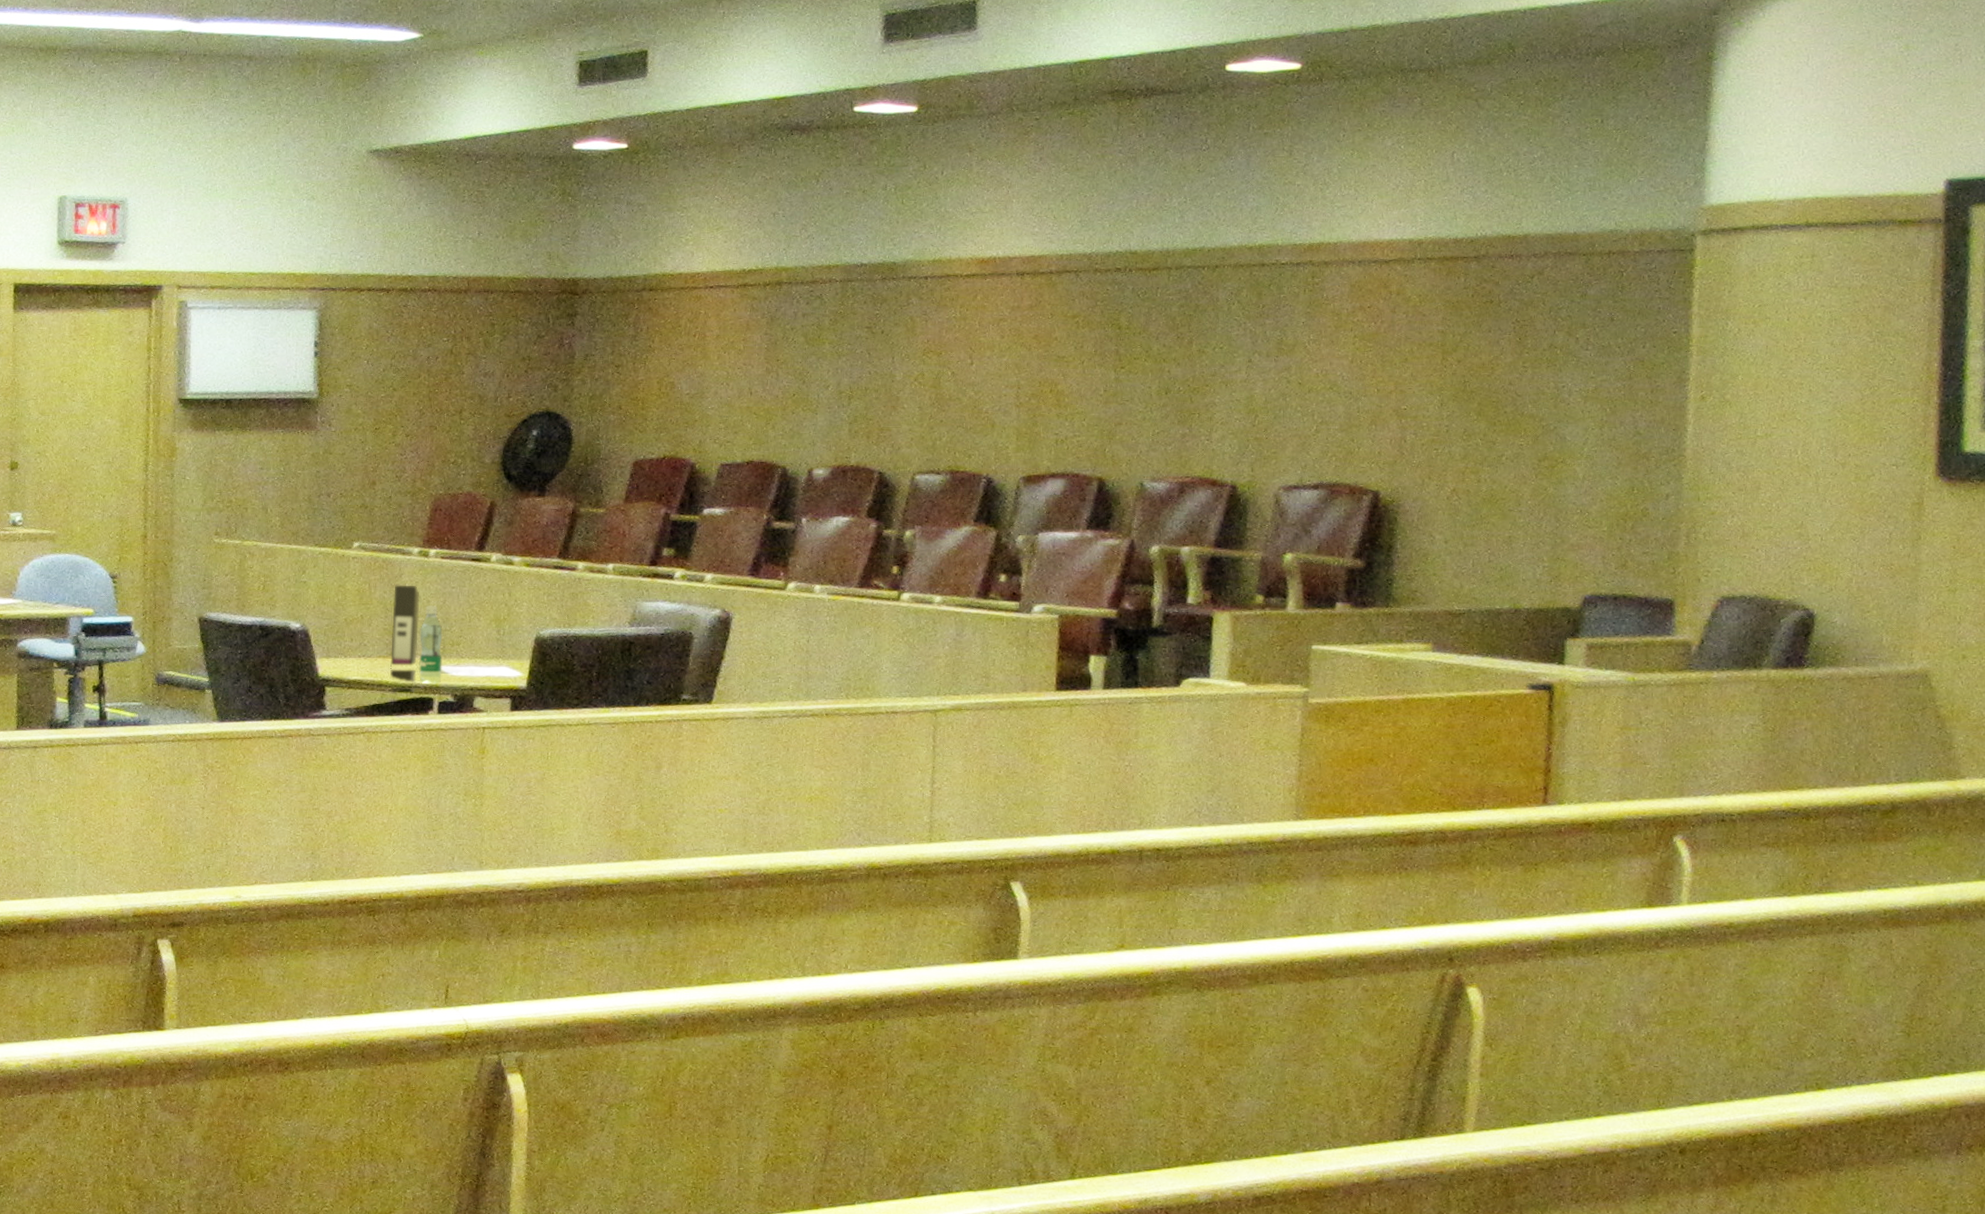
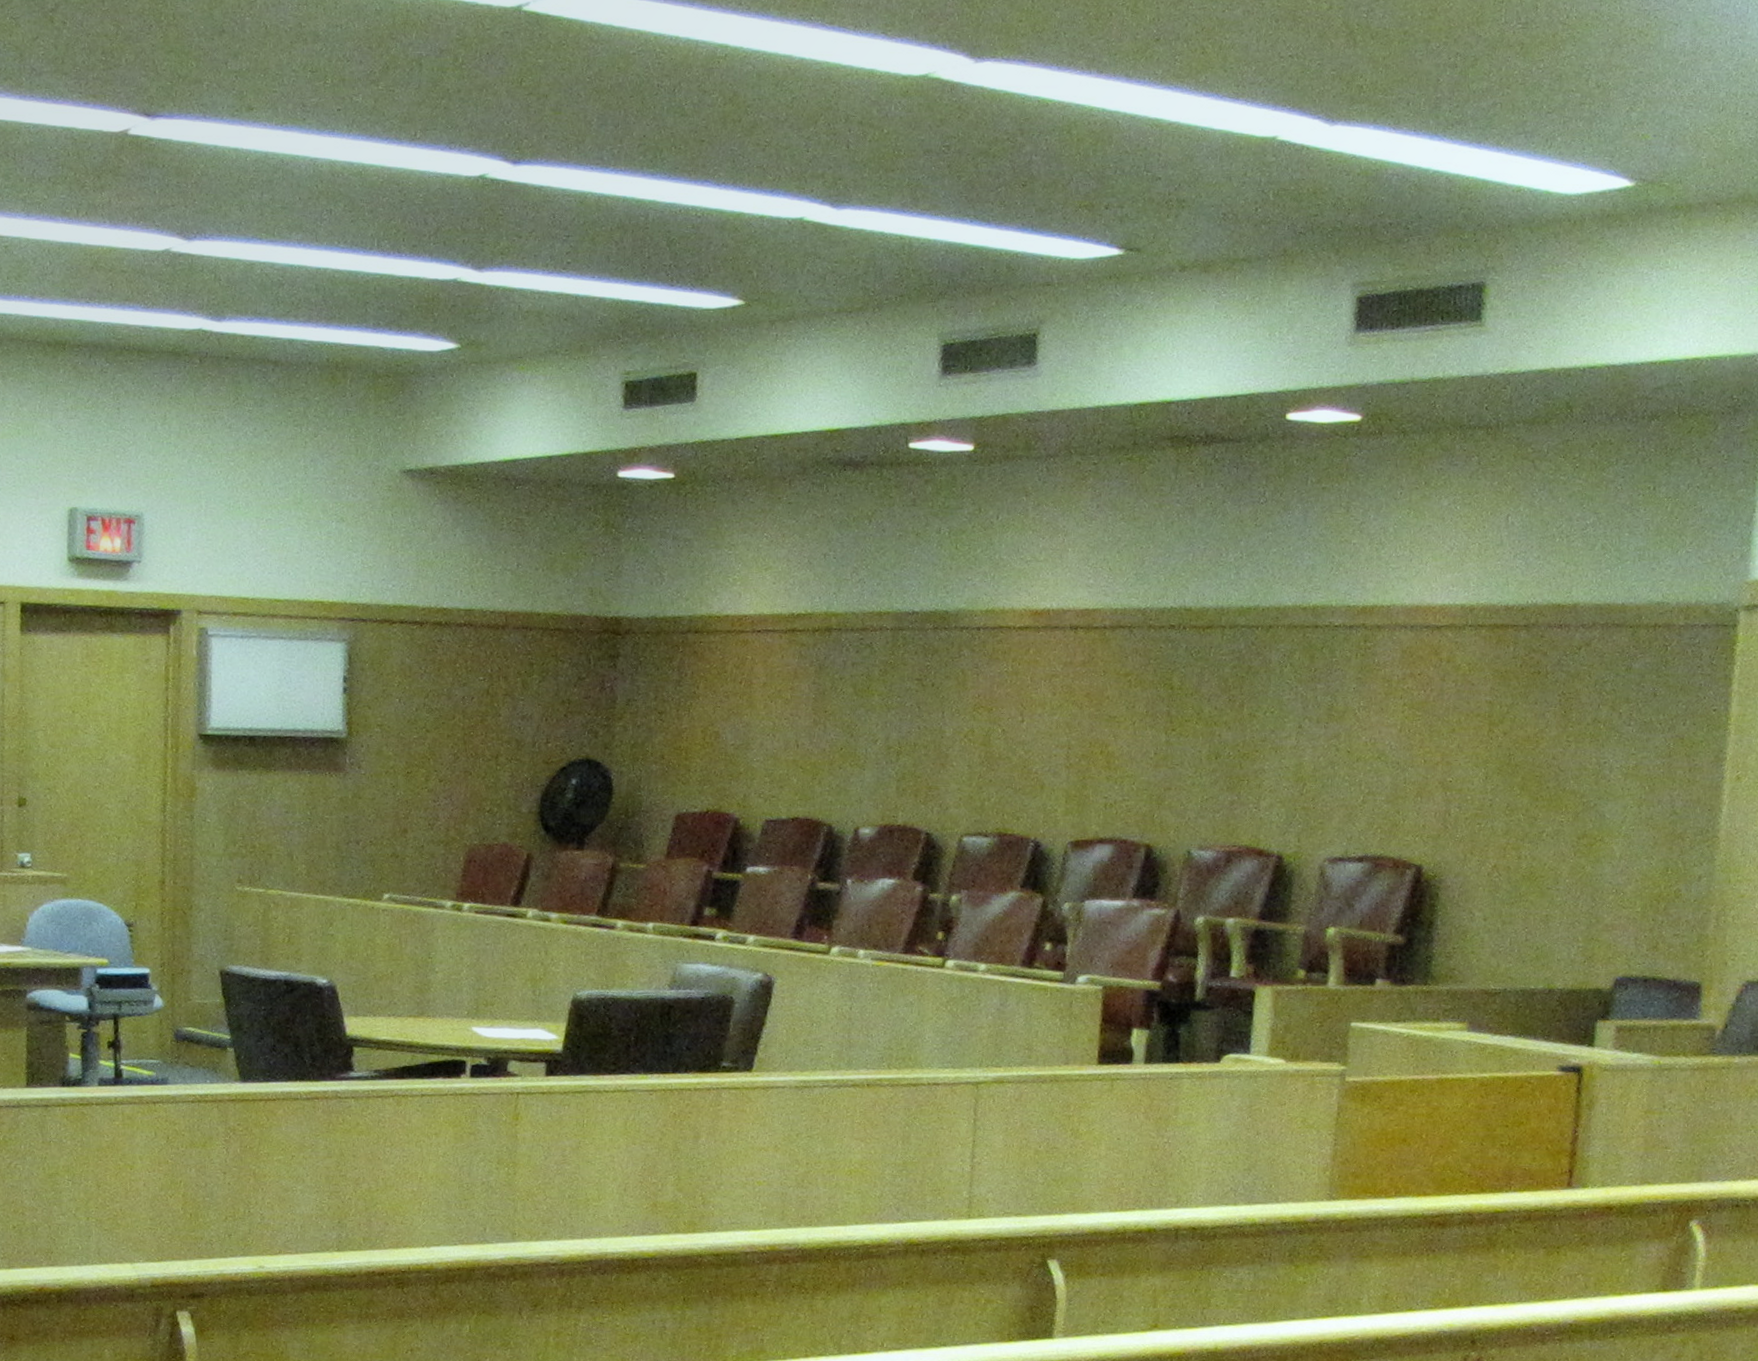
binder: present [389,585,420,693] -> none [420,940,453,1055]
bottle: present [419,606,443,685] -> none [451,963,476,1047]

